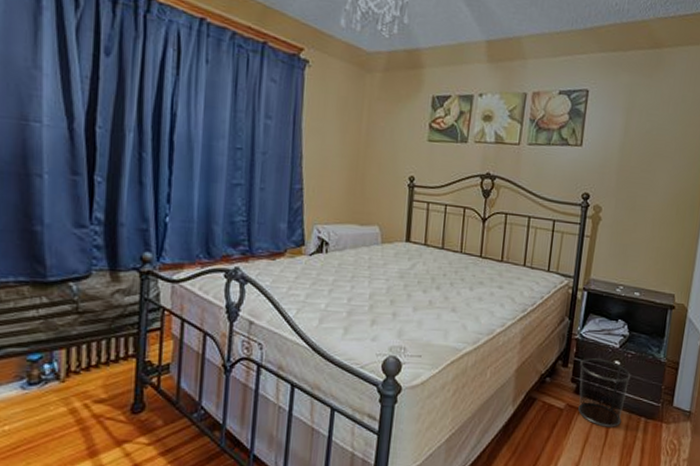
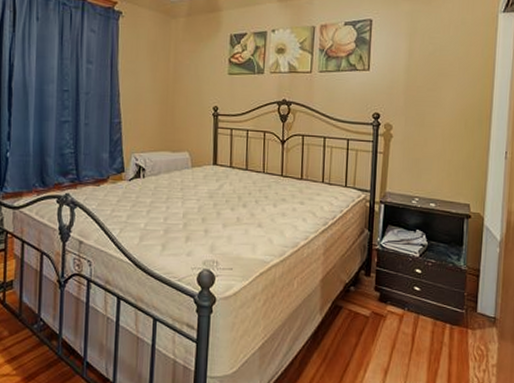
waste bin: present [578,358,631,427] -> none [382,267,433,334]

